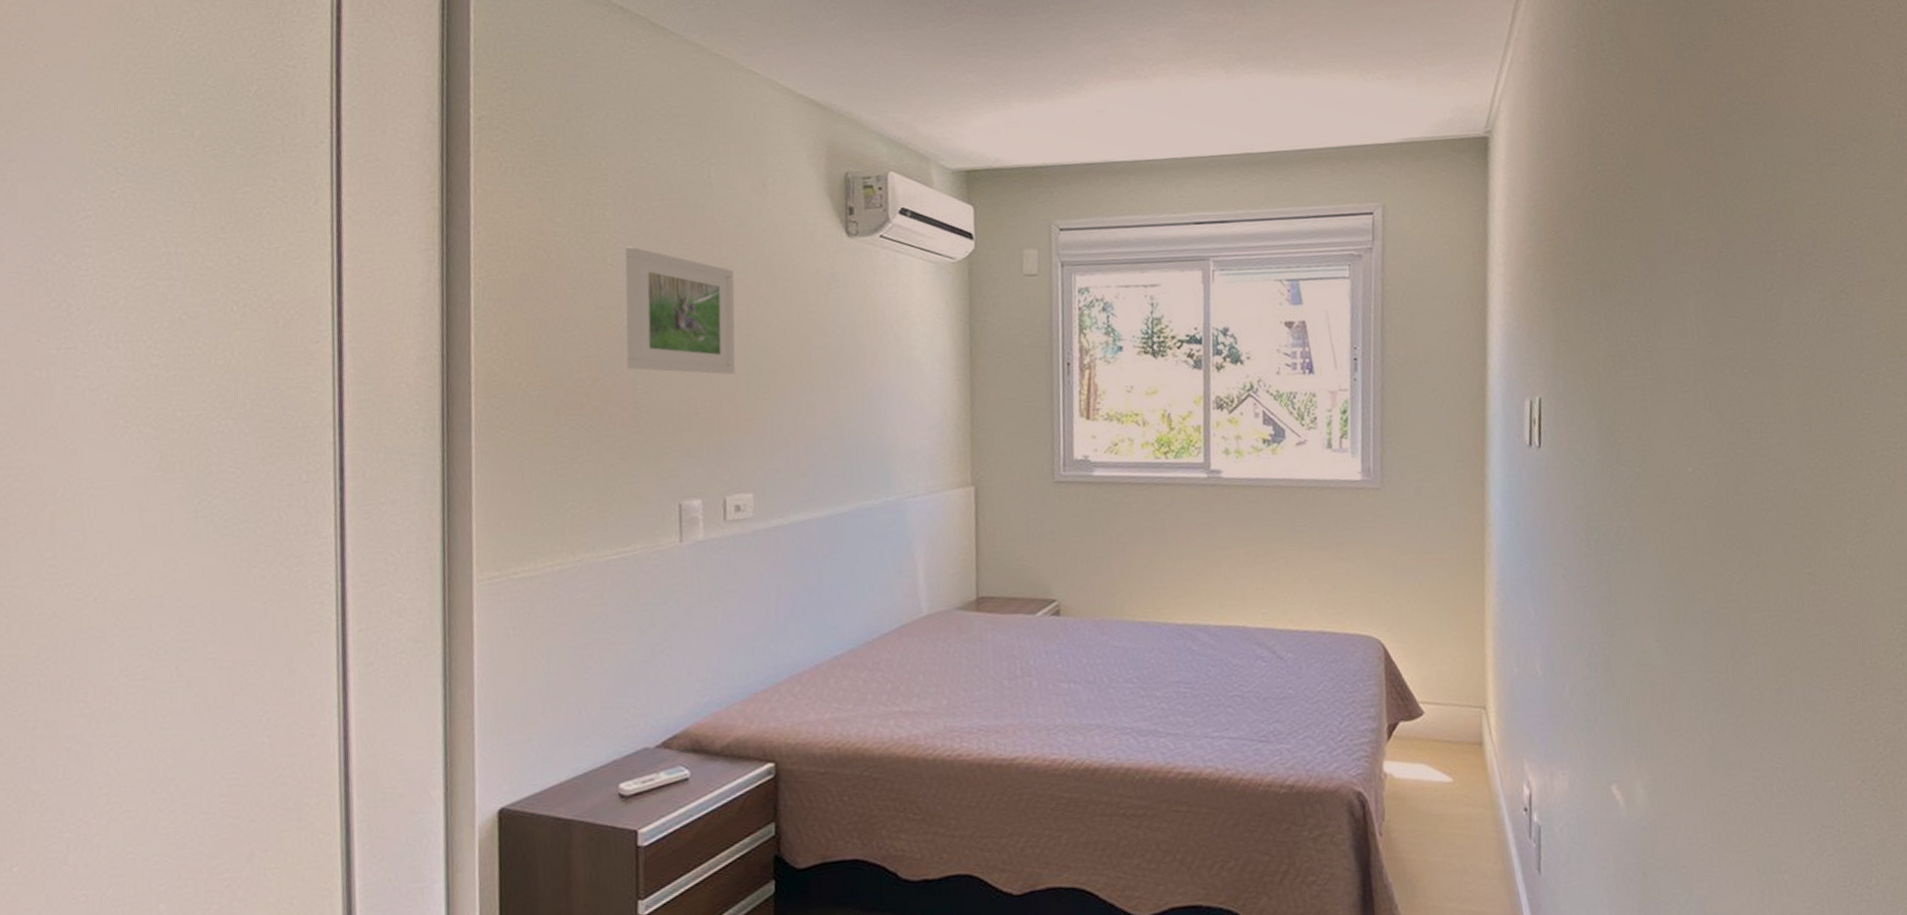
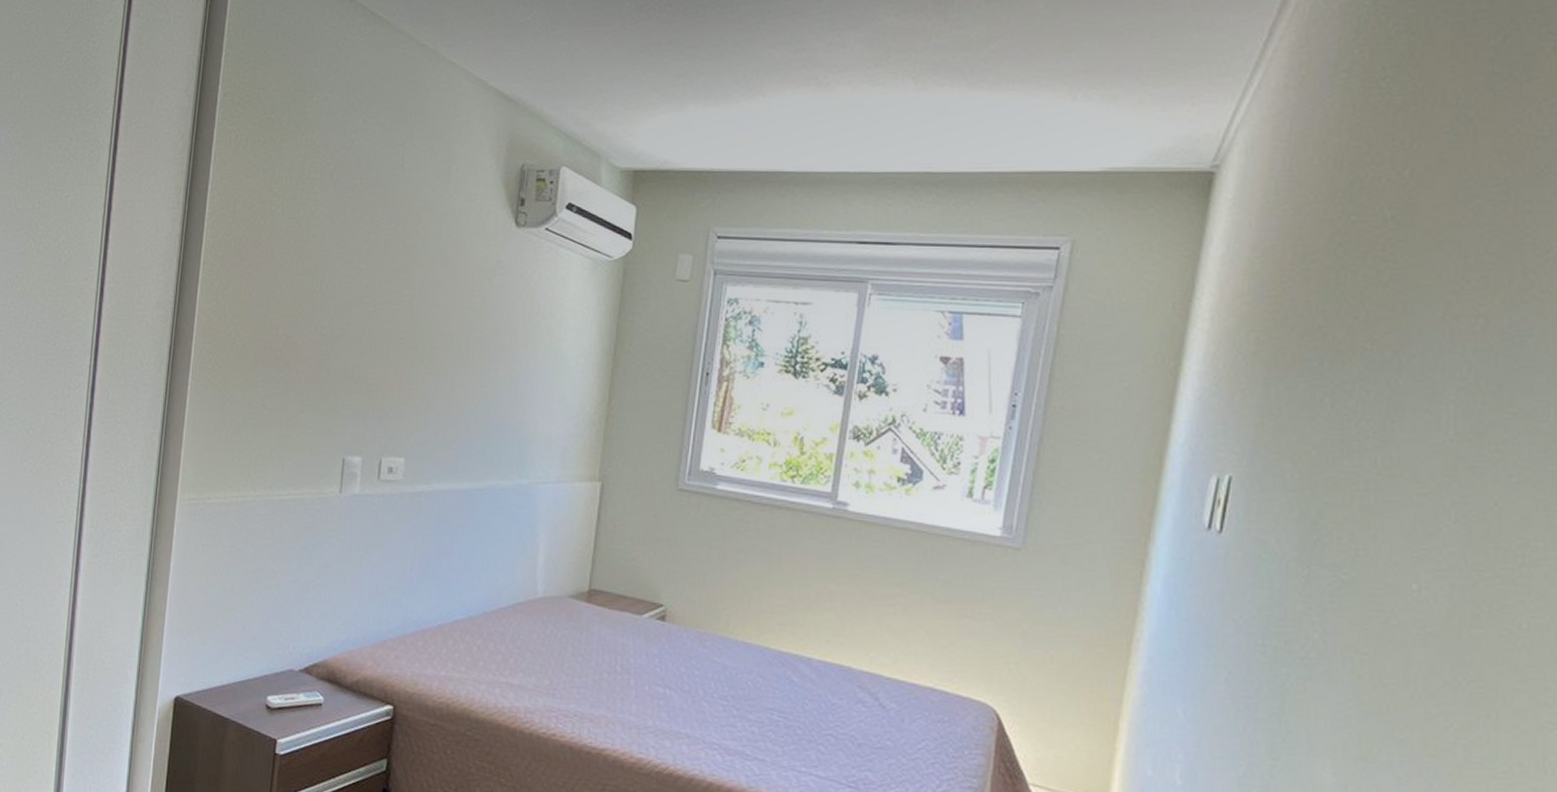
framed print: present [625,246,736,375] -> none [316,219,414,346]

